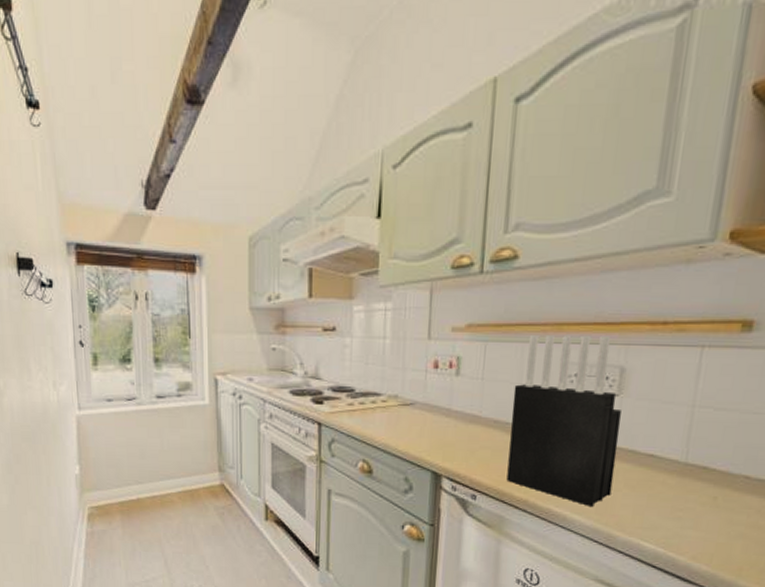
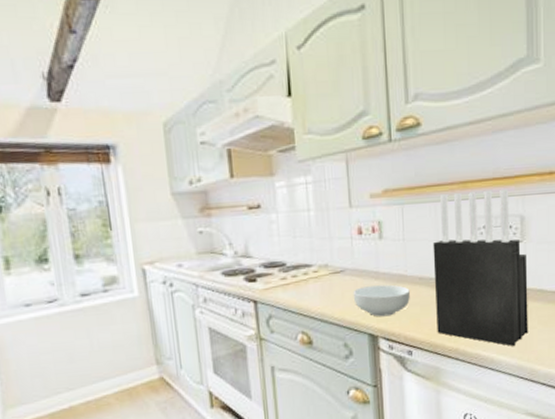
cereal bowl: none [420,422,482,457] -> present [353,284,410,317]

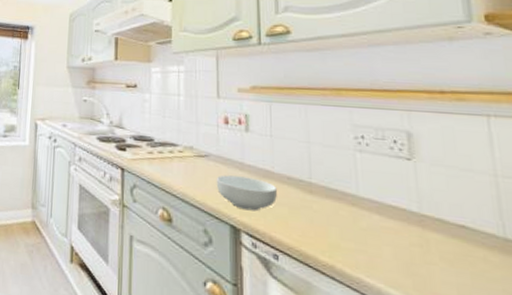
knife block: present [432,188,528,347] -> none [303,98,427,282]

